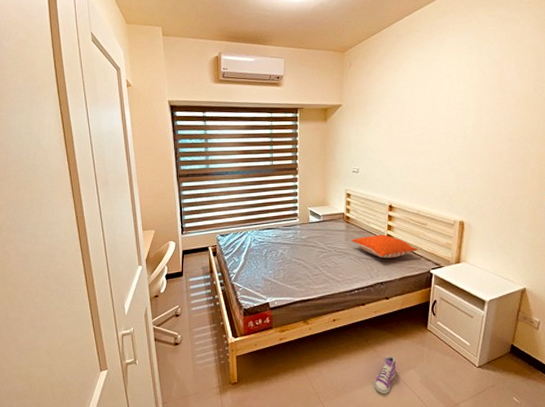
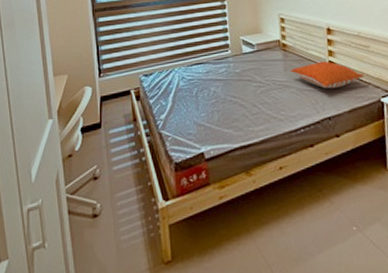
sneaker: present [374,356,397,394] -> none [335,207,360,258]

